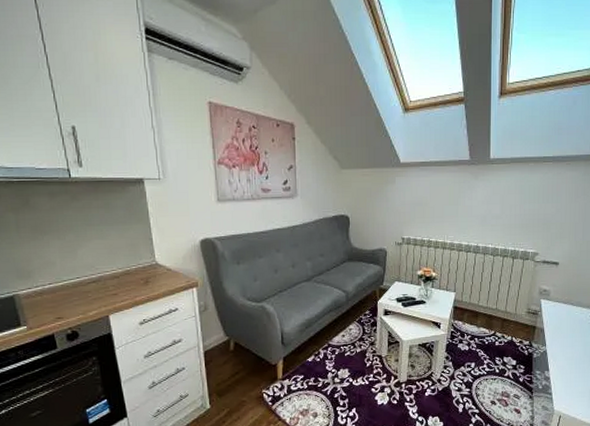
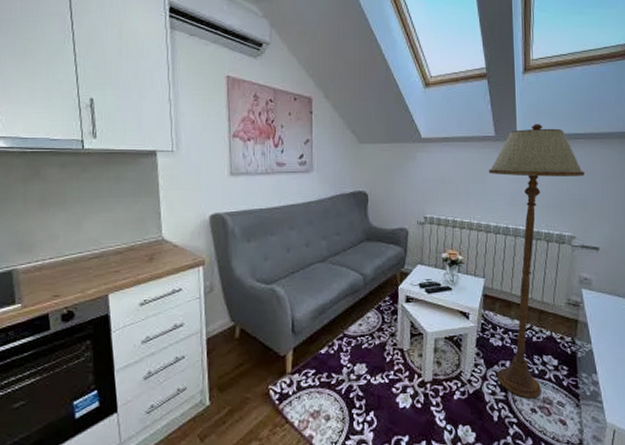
floor lamp: none [462,147,551,393] -> present [488,123,585,399]

